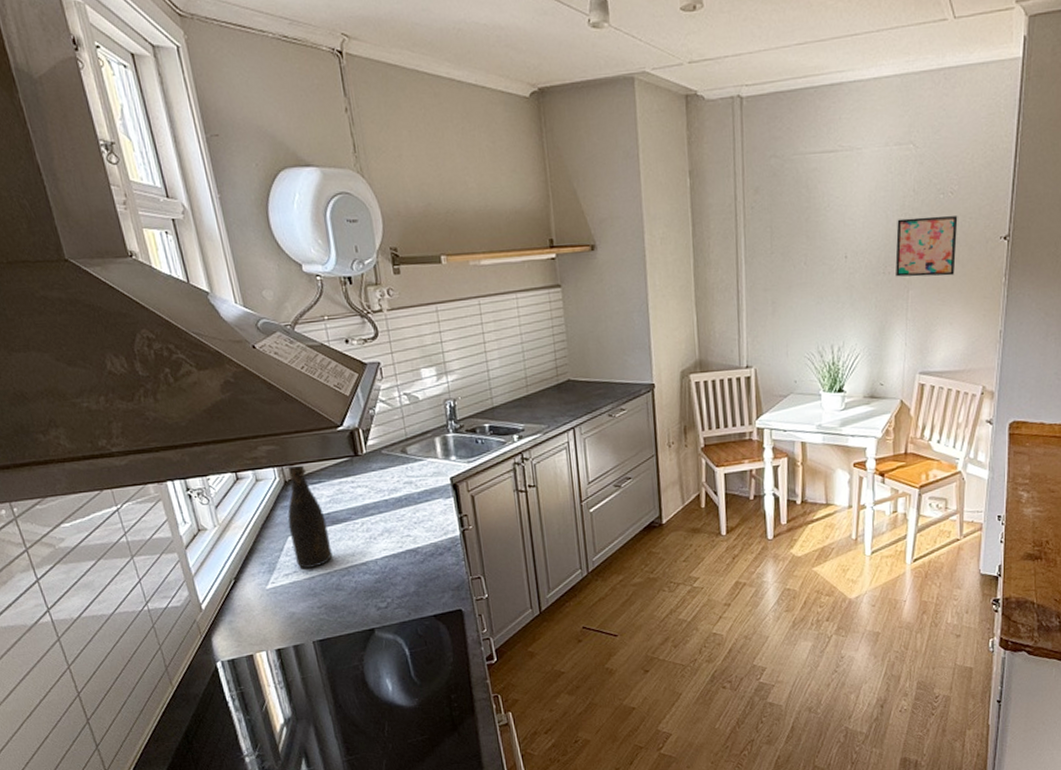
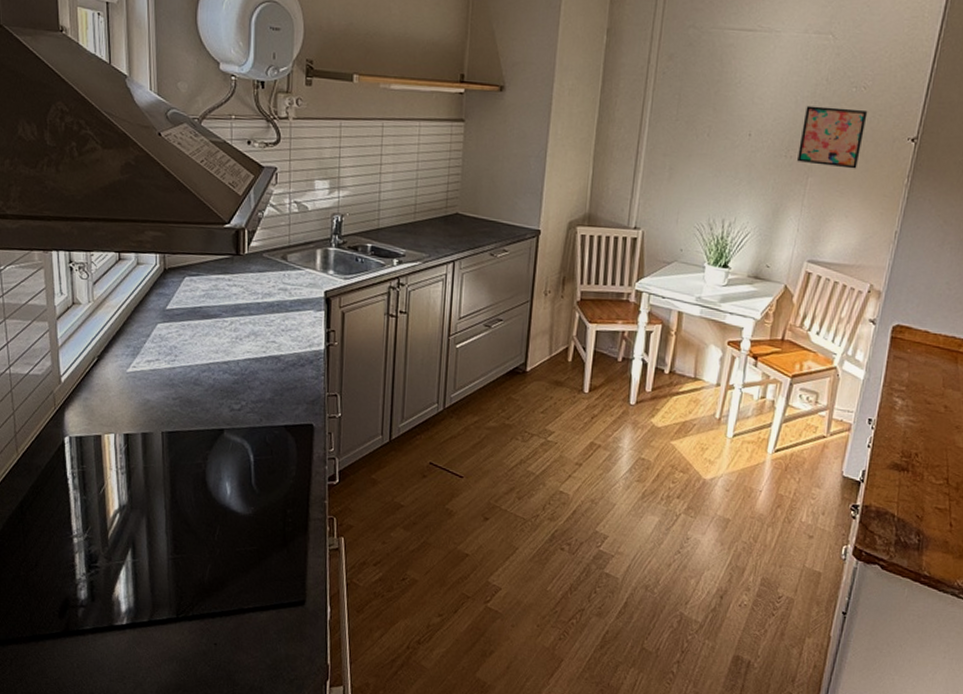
bottle: present [287,465,333,568] -> none [159,253,197,358]

